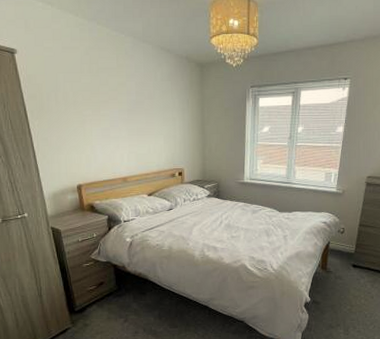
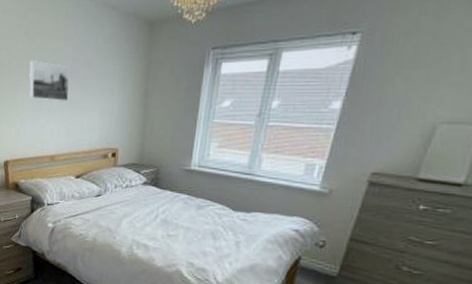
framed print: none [94,94,135,129] -> present [29,61,70,101]

